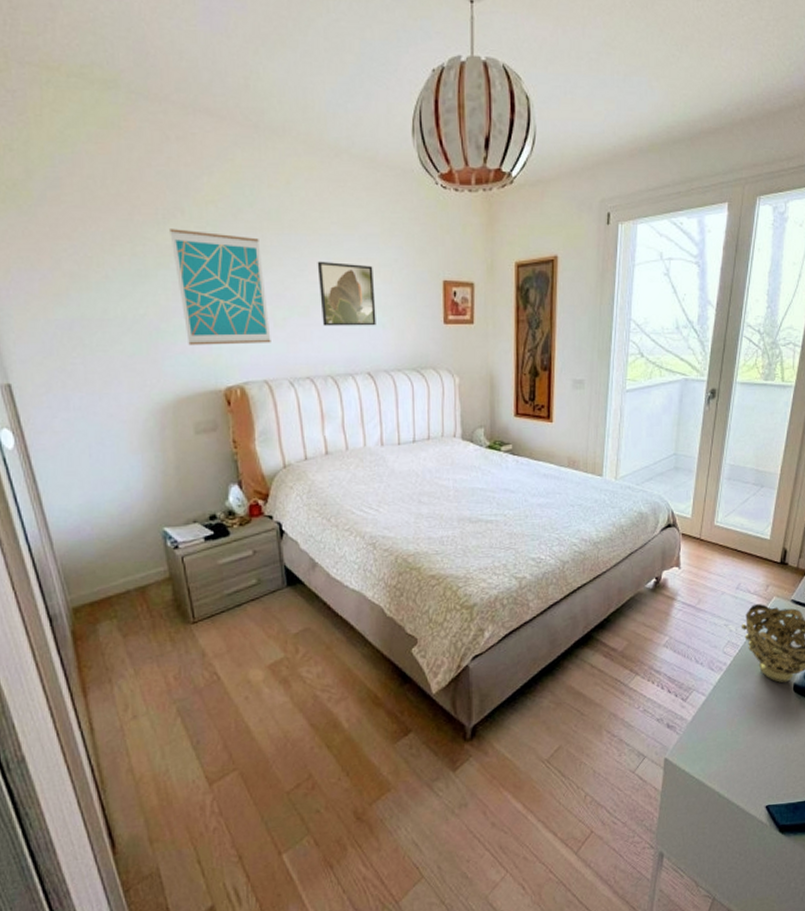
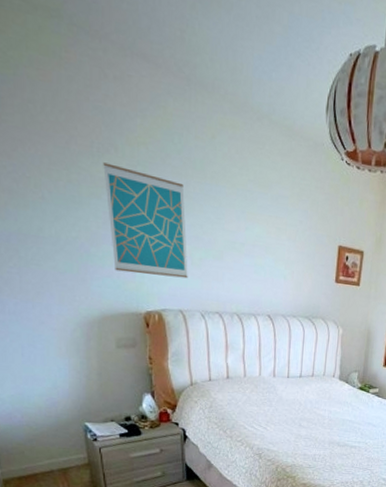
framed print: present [317,261,376,326] -> none [233,212,281,277]

